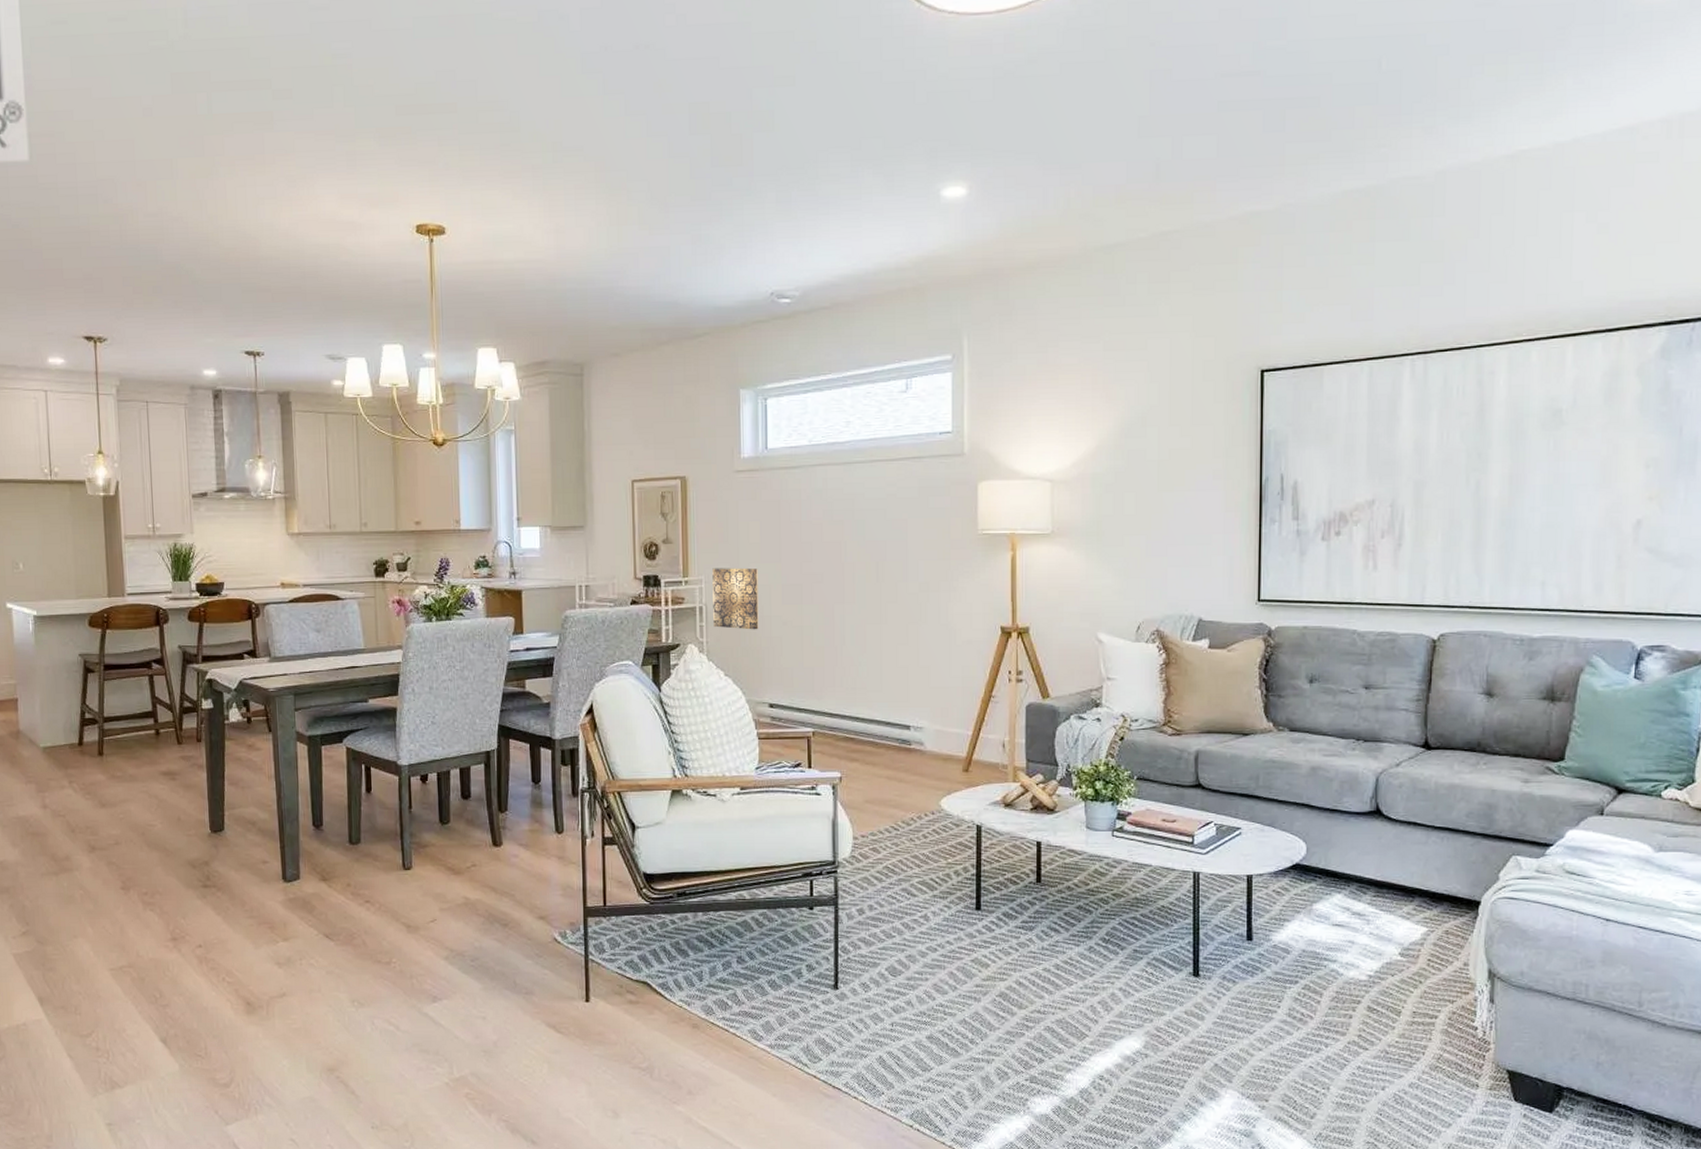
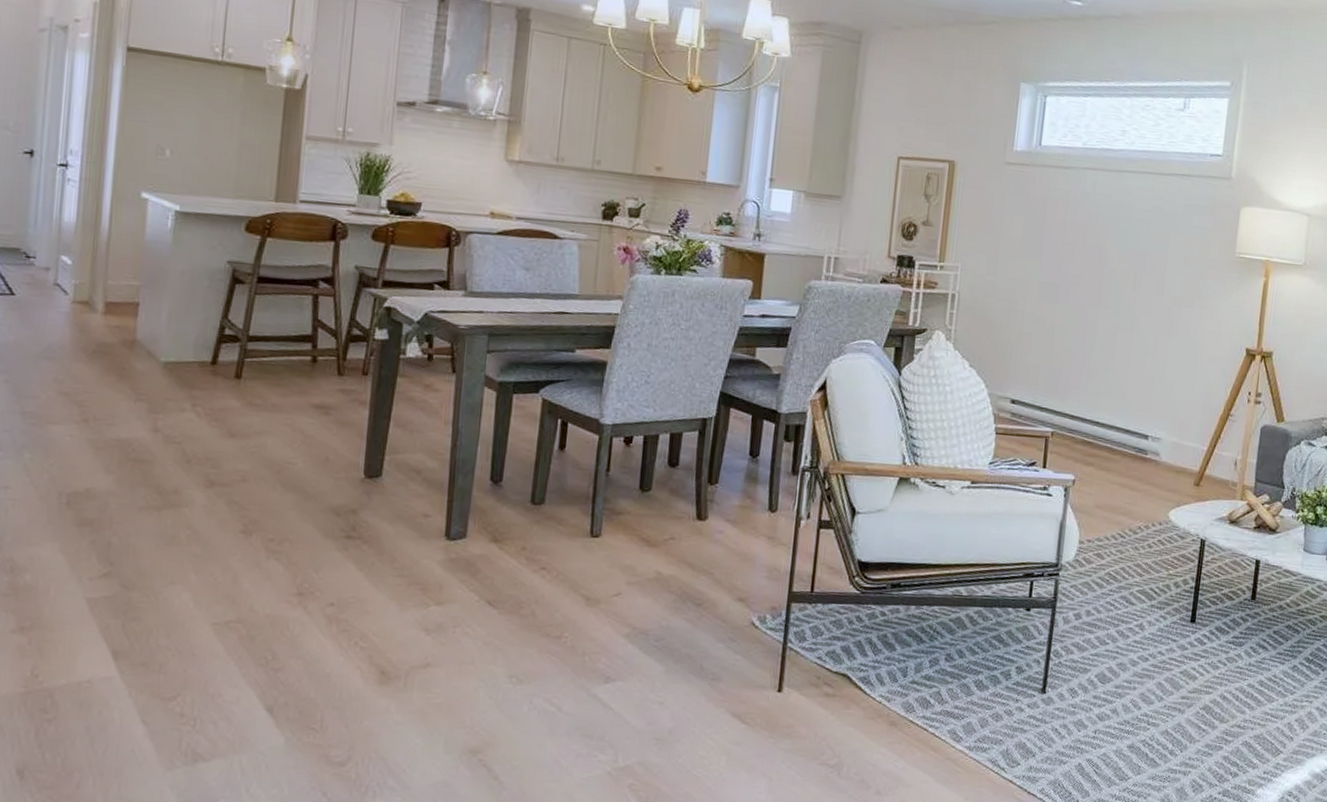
wall art: present [712,567,759,630] -> none [964,256,1017,324]

